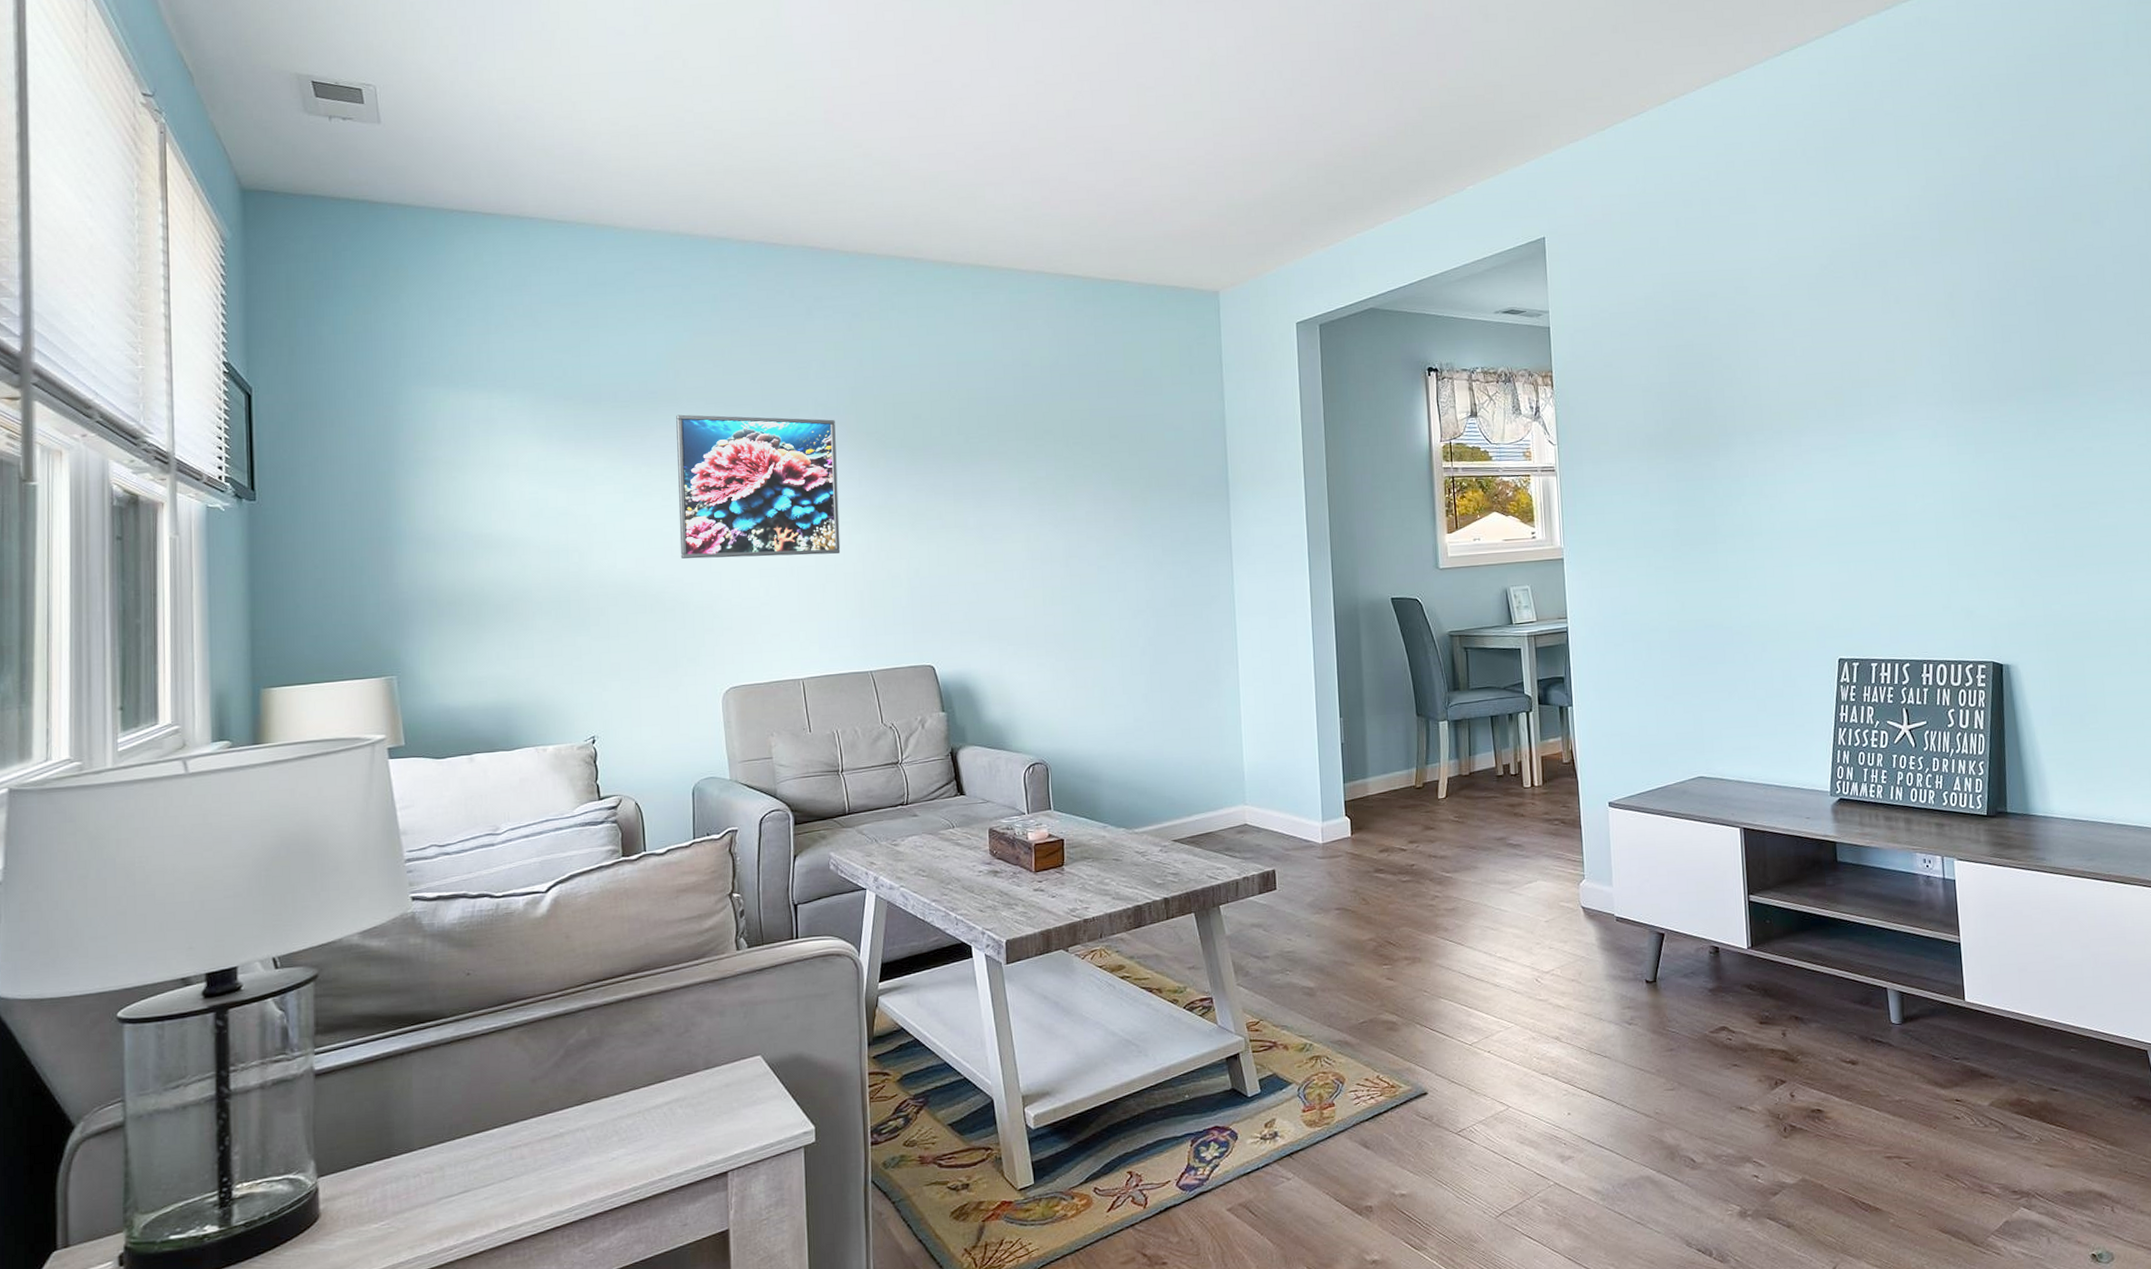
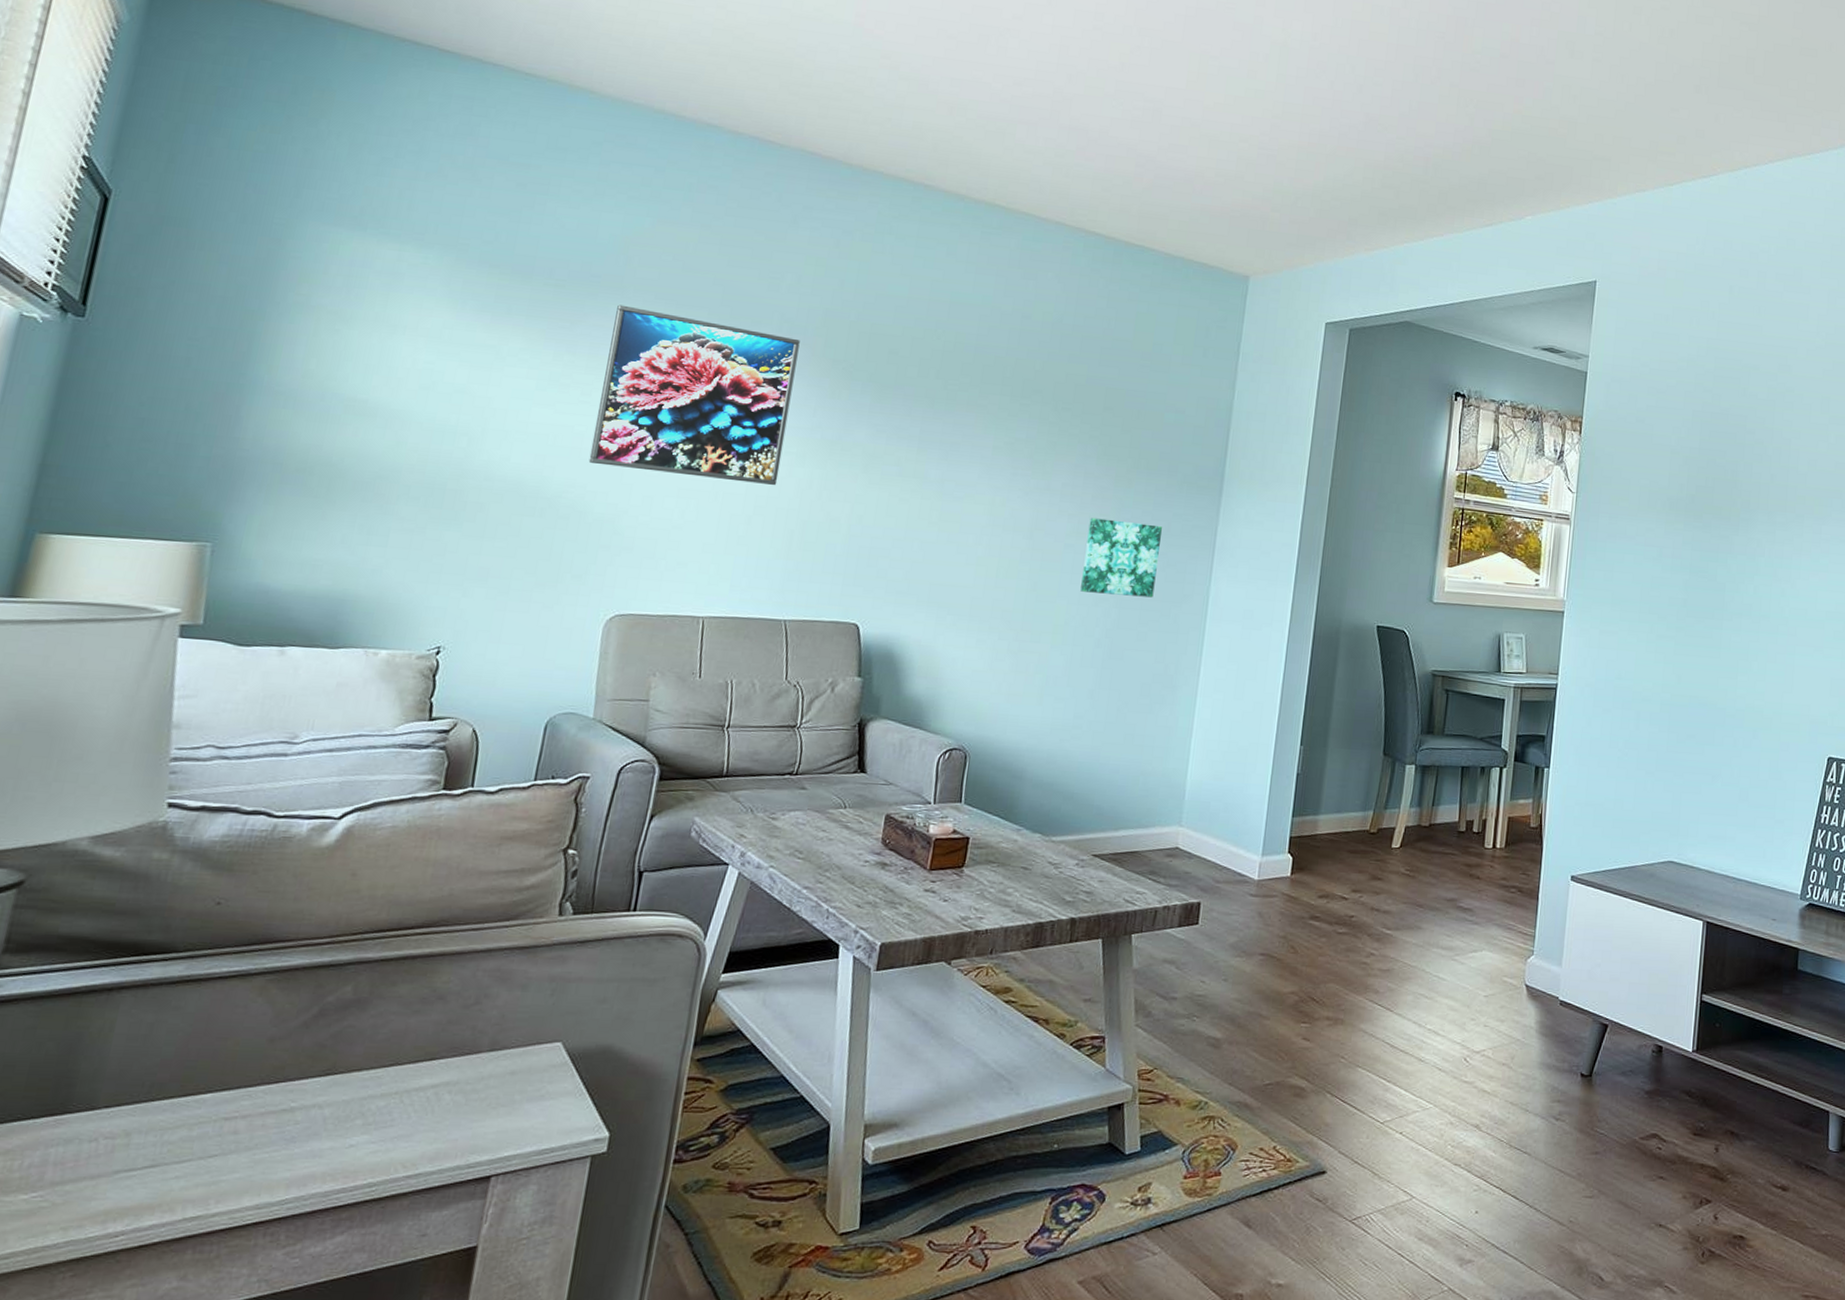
wall art: none [1116,536,1185,607] -> present [1080,518,1162,598]

